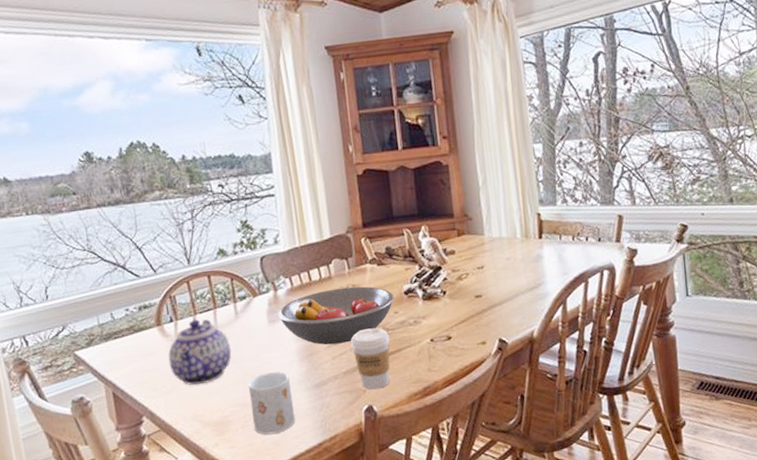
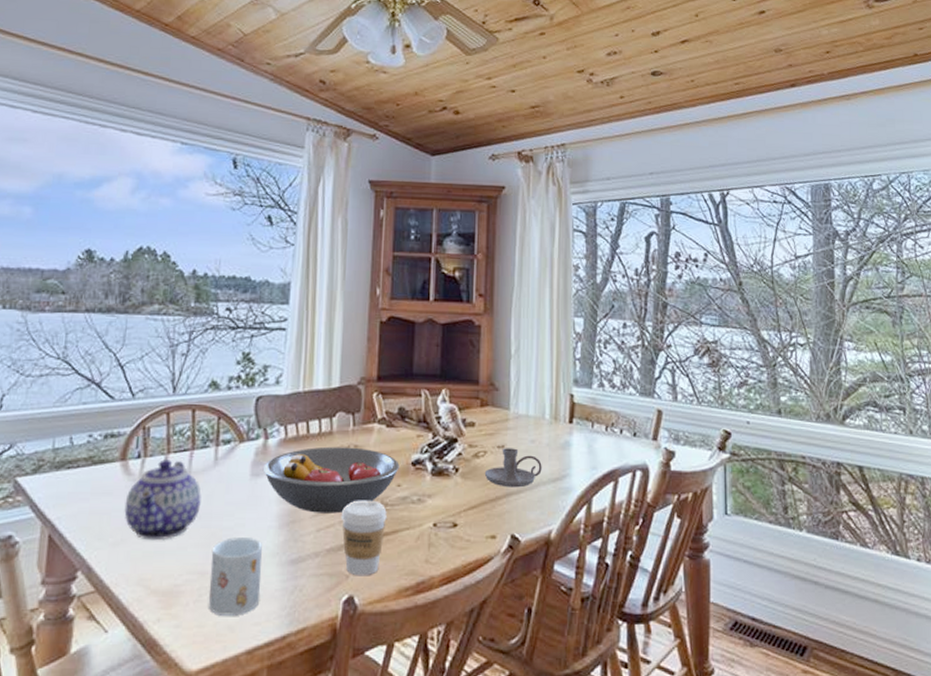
candle holder: none [469,267,519,301] -> present [484,448,542,488]

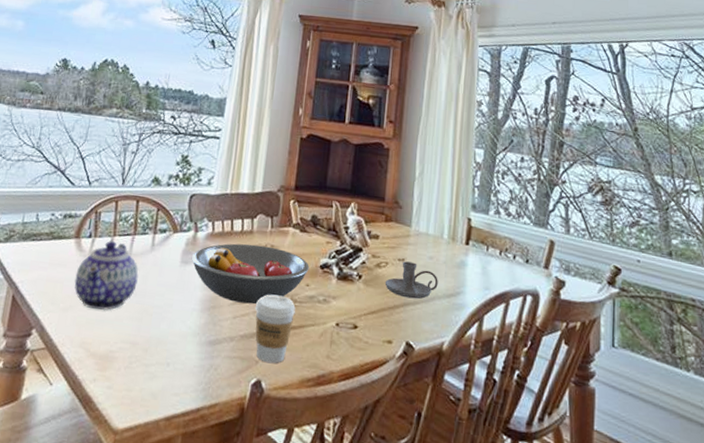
mug: present [209,537,262,616] -> none [137,315,186,385]

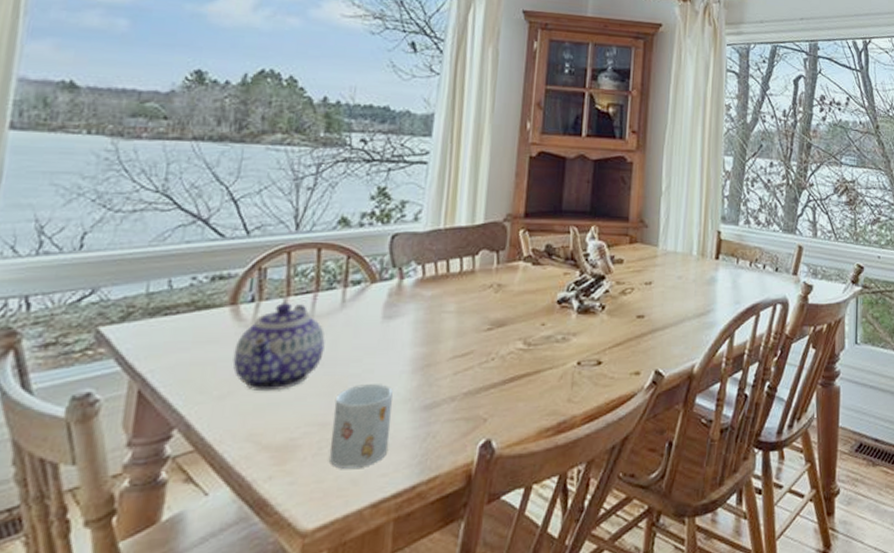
mug: none [137,315,186,385] -> present [330,384,393,469]
fruit bowl: present [191,243,309,305] -> none [396,286,545,356]
coffee cup: present [255,294,296,364] -> none [481,340,530,419]
candle holder: present [385,261,438,300] -> none [631,284,688,324]

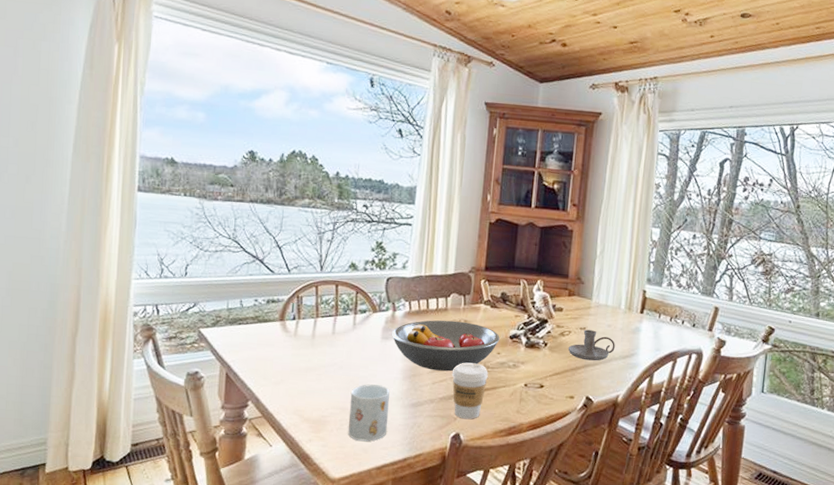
teapot: present [233,303,325,392] -> none [283,322,343,383]
fruit bowl: none [396,286,545,356] -> present [391,320,500,372]
coffee cup: none [481,340,530,419] -> present [452,362,488,420]
candle holder: none [631,284,688,324] -> present [568,329,615,361]

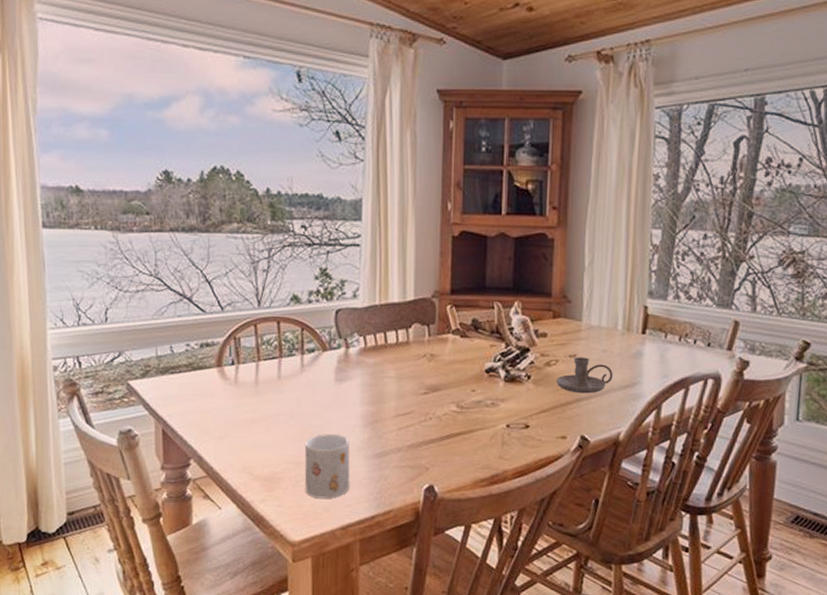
fruit bowl: present [391,320,500,372] -> none [345,355,474,415]
coffee cup: present [452,362,488,420] -> none [421,403,462,469]

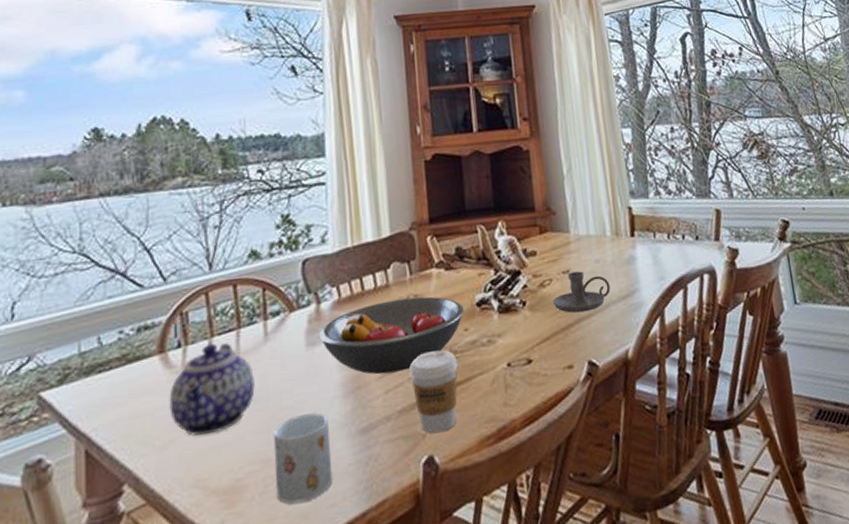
teapot: none [225,366,292,436] -> present [169,343,255,436]
fruit bowl: none [345,355,474,415] -> present [318,296,464,375]
coffee cup: none [421,403,462,469] -> present [410,350,458,434]

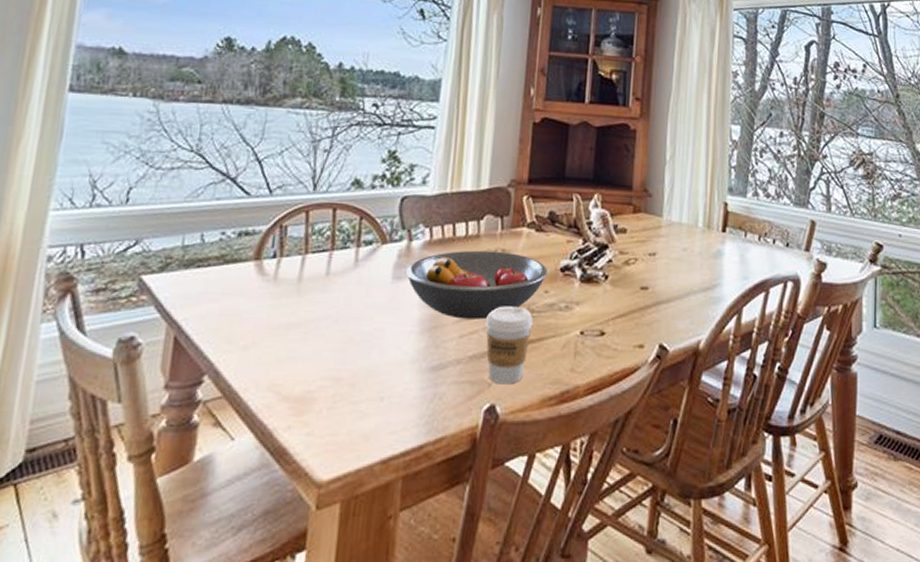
teapot: present [169,343,255,436] -> none [256,260,340,344]
mug: present [273,412,332,504] -> none [343,342,402,424]
candle holder: present [552,271,610,313] -> none [634,255,693,297]

